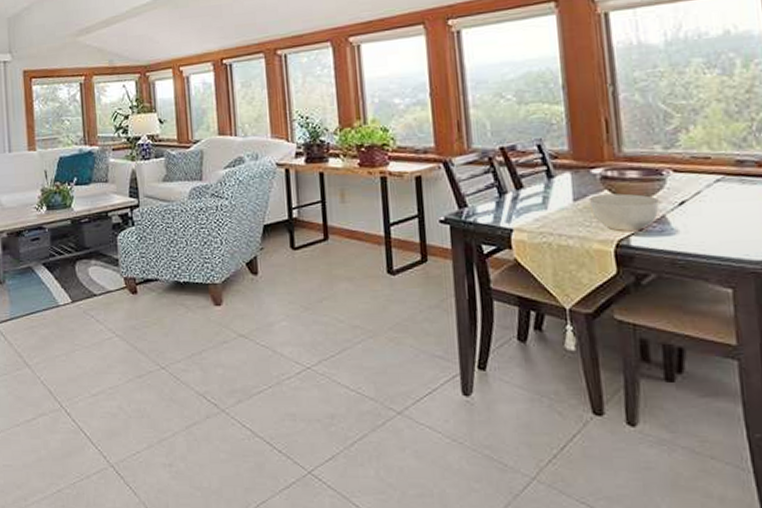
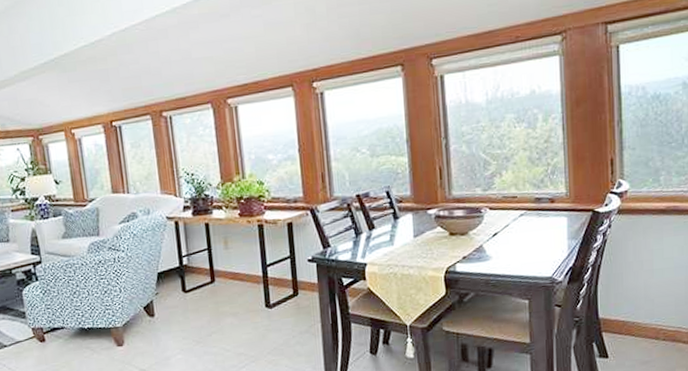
bowl: present [588,193,659,232] -> none [425,228,478,261]

